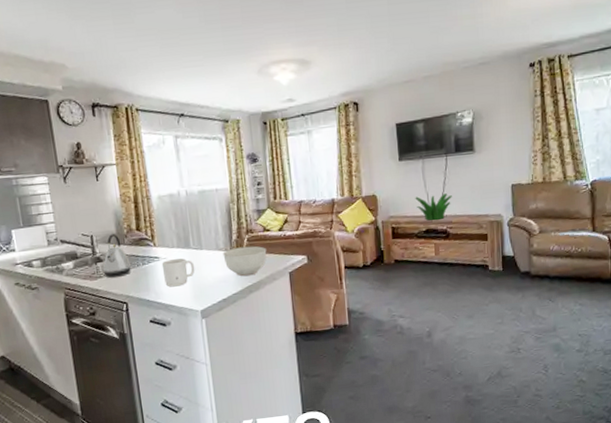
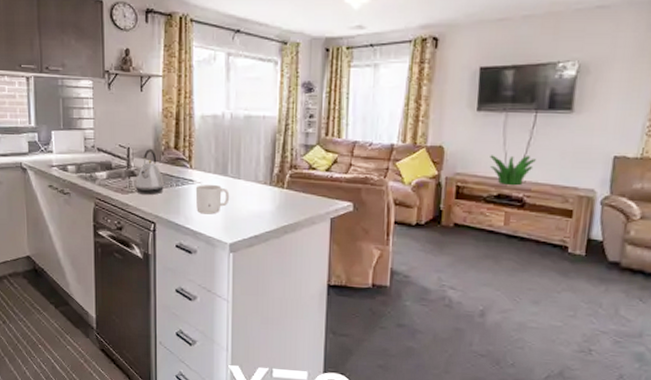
bowl: present [223,246,267,277] -> none [261,182,310,215]

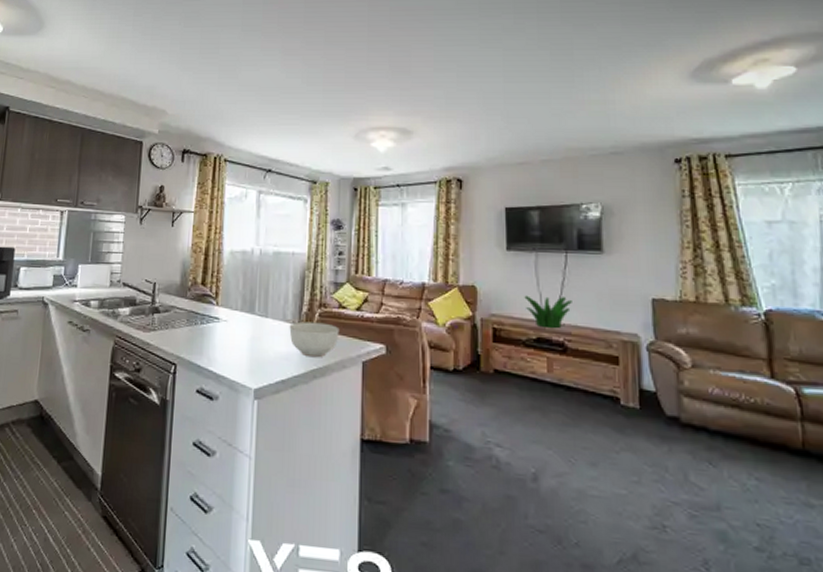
kettle: present [135,148,165,195] -> none [158,283,189,333]
mug: present [195,184,230,215] -> none [220,322,256,356]
bowl: none [261,182,310,215] -> present [289,321,340,358]

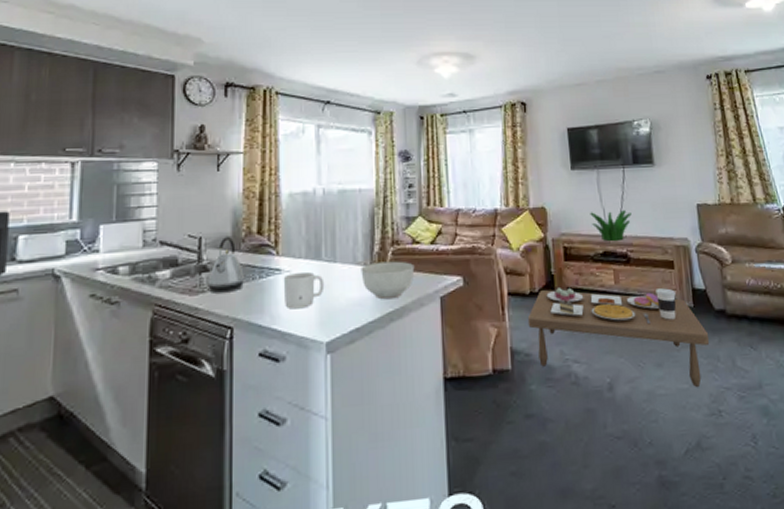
kettle: none [158,283,189,333] -> present [207,235,245,293]
mug: none [220,322,256,356] -> present [283,271,325,310]
coffee table: none [449,367,657,497] -> present [527,286,710,388]

